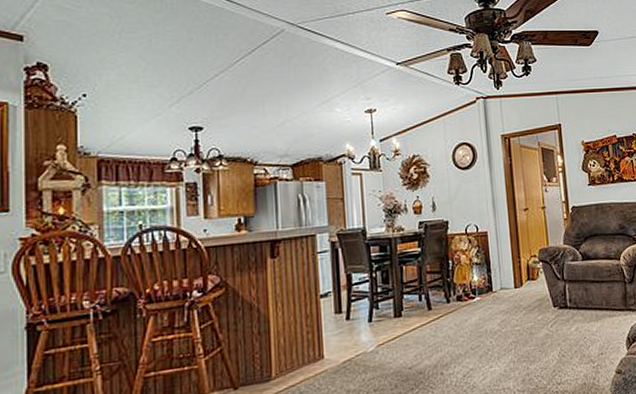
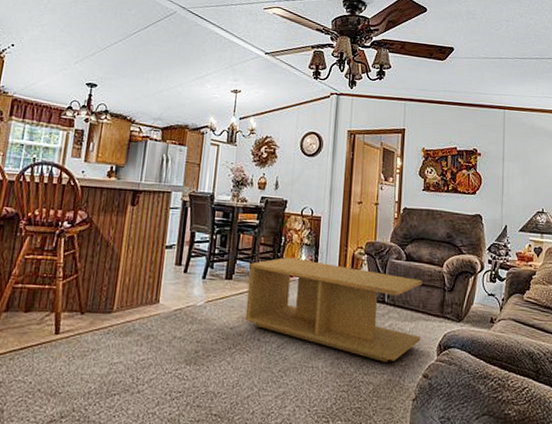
coffee table: none [419,276,610,368] -> present [245,257,423,362]

